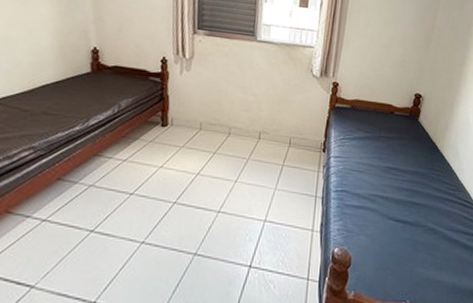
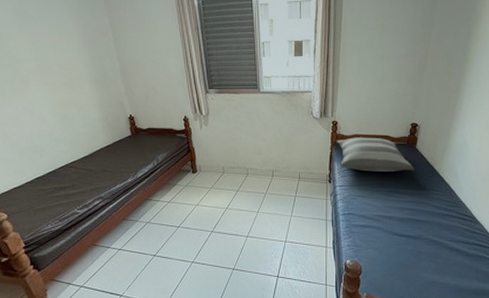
pillow: none [336,102,416,146] -> present [338,137,414,172]

